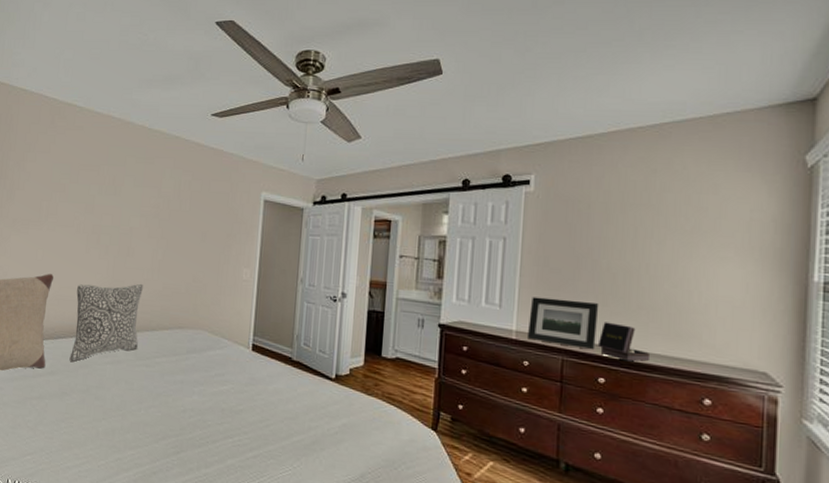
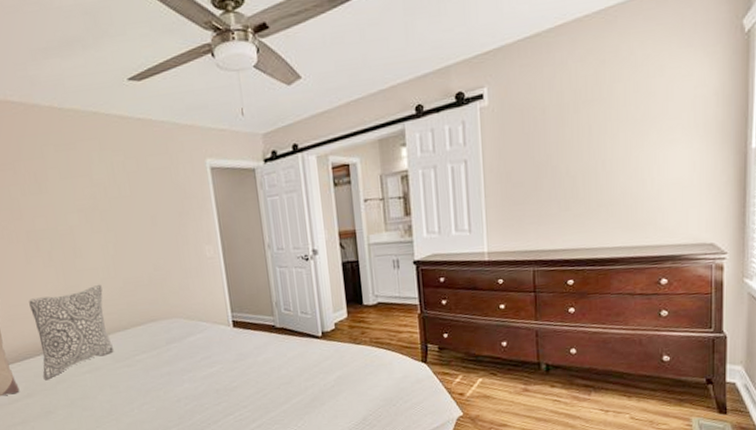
picture frame: present [526,297,599,350] -> none [498,209,563,258]
jewelry box: present [597,322,651,362] -> none [564,225,613,260]

